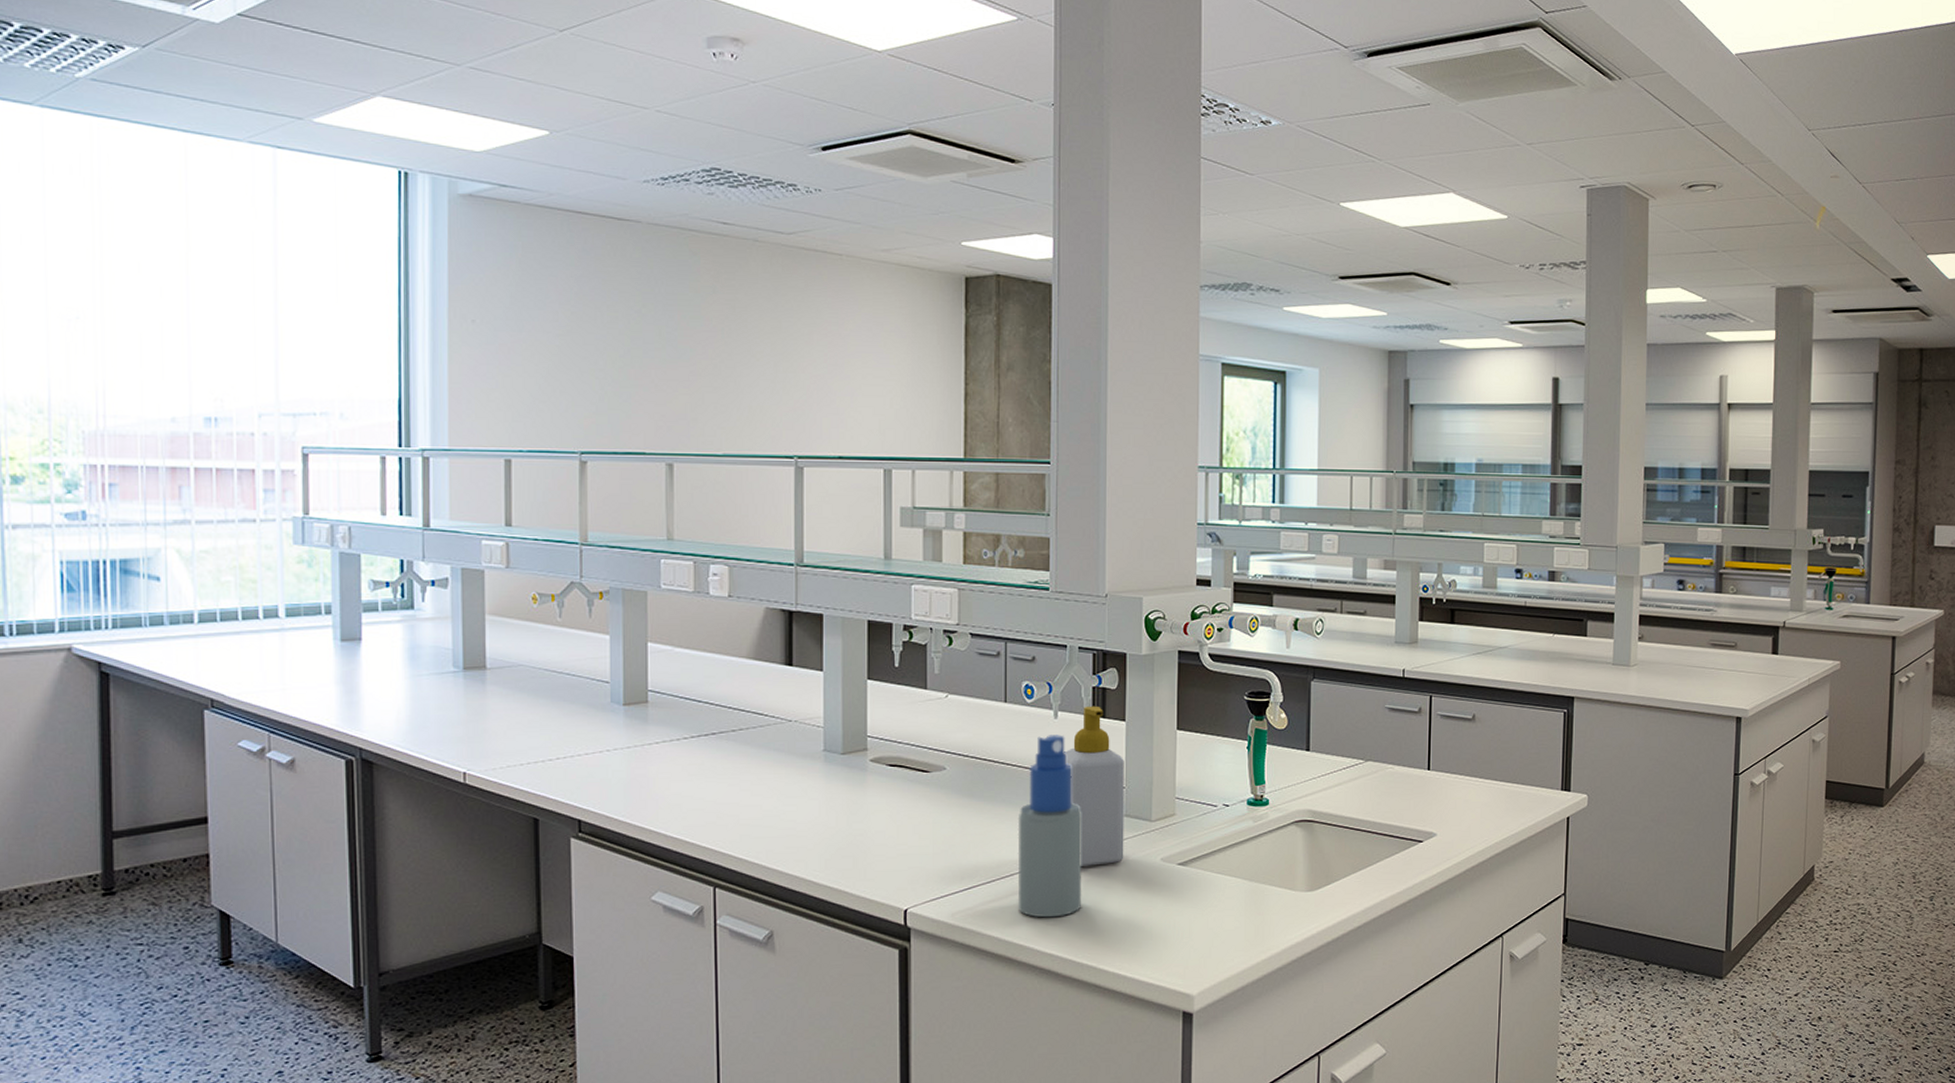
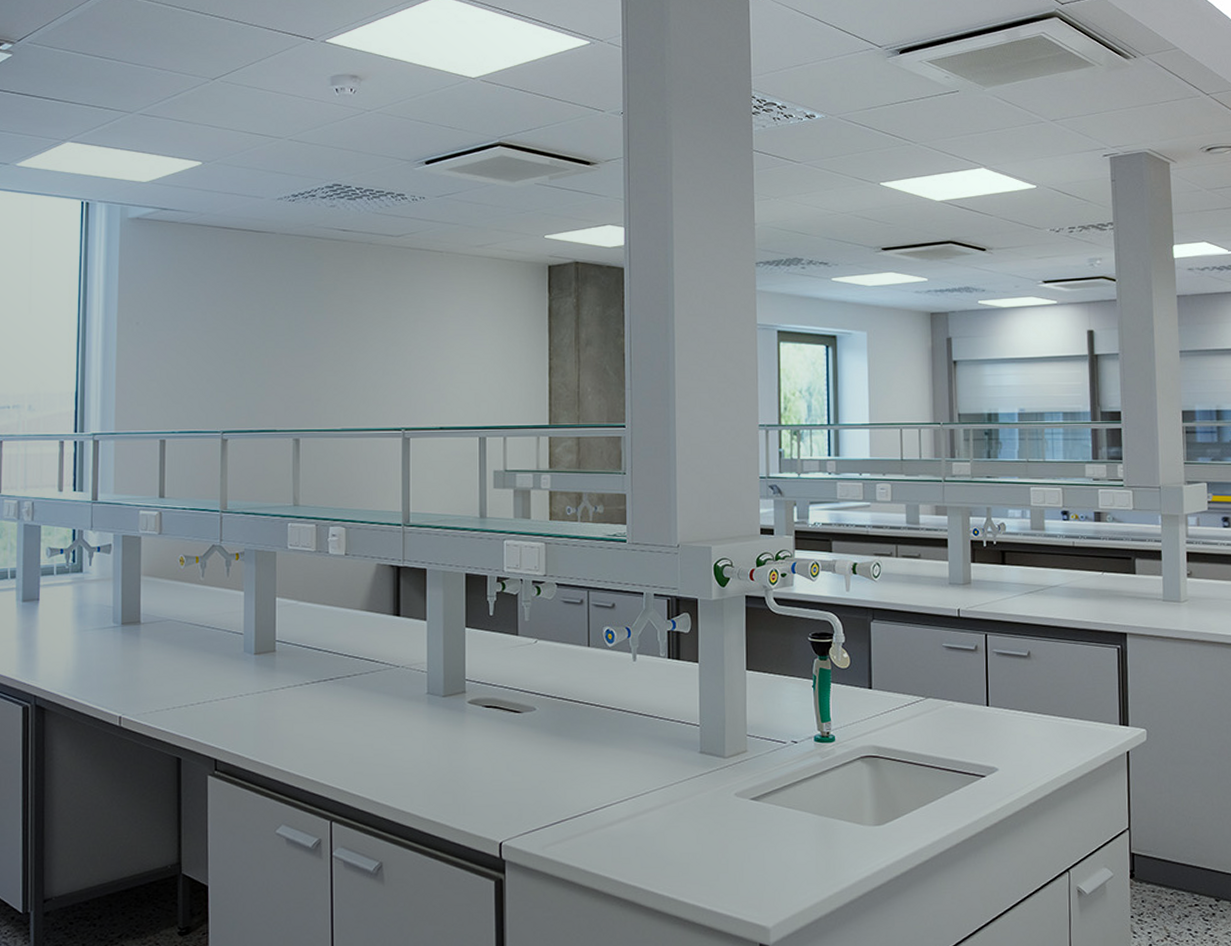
spray bottle: present [1017,735,1082,918] -> none [601,676,661,851]
soap bottle: present [1064,706,1124,866] -> none [643,648,700,801]

